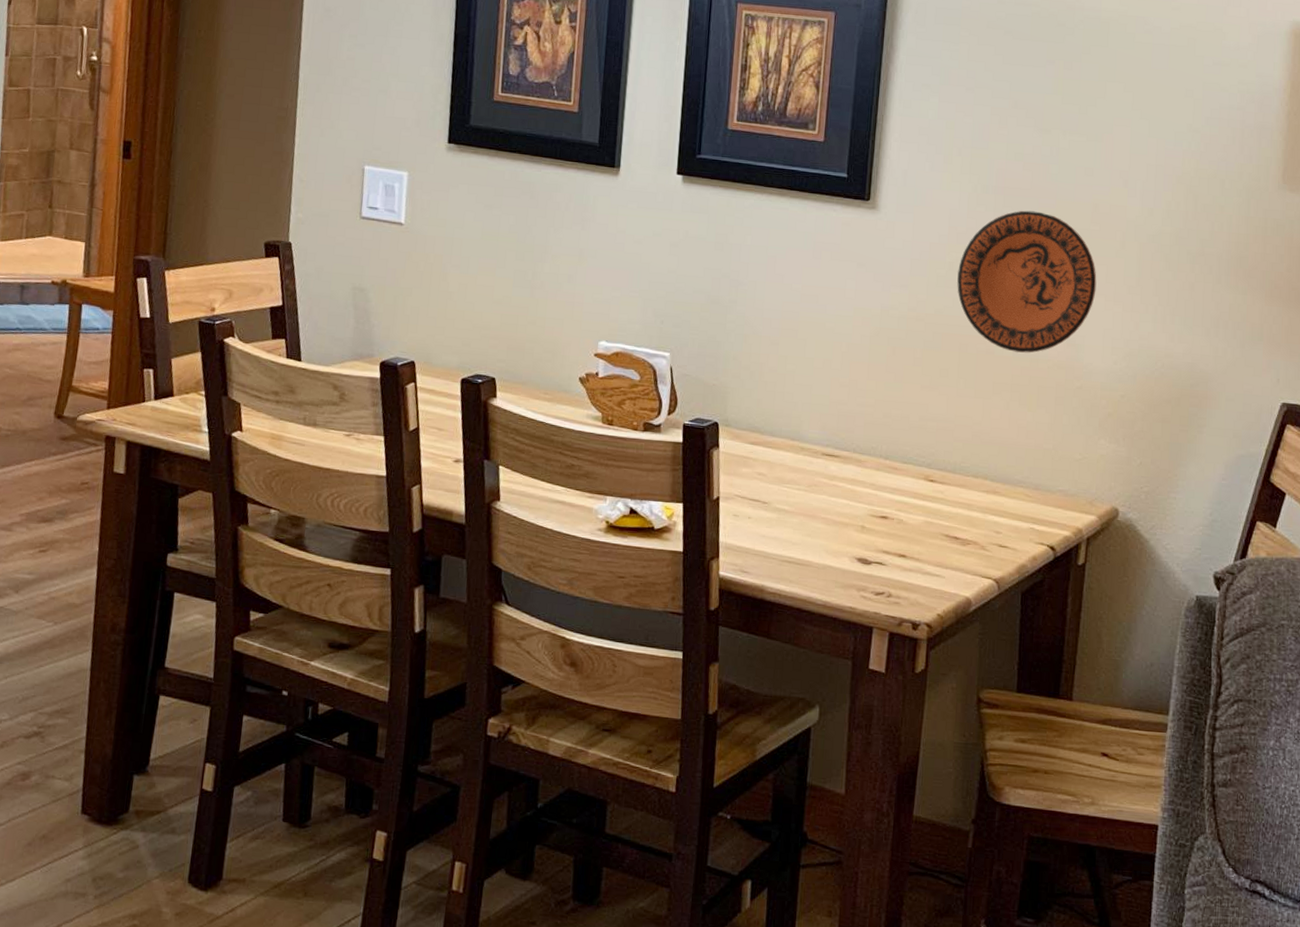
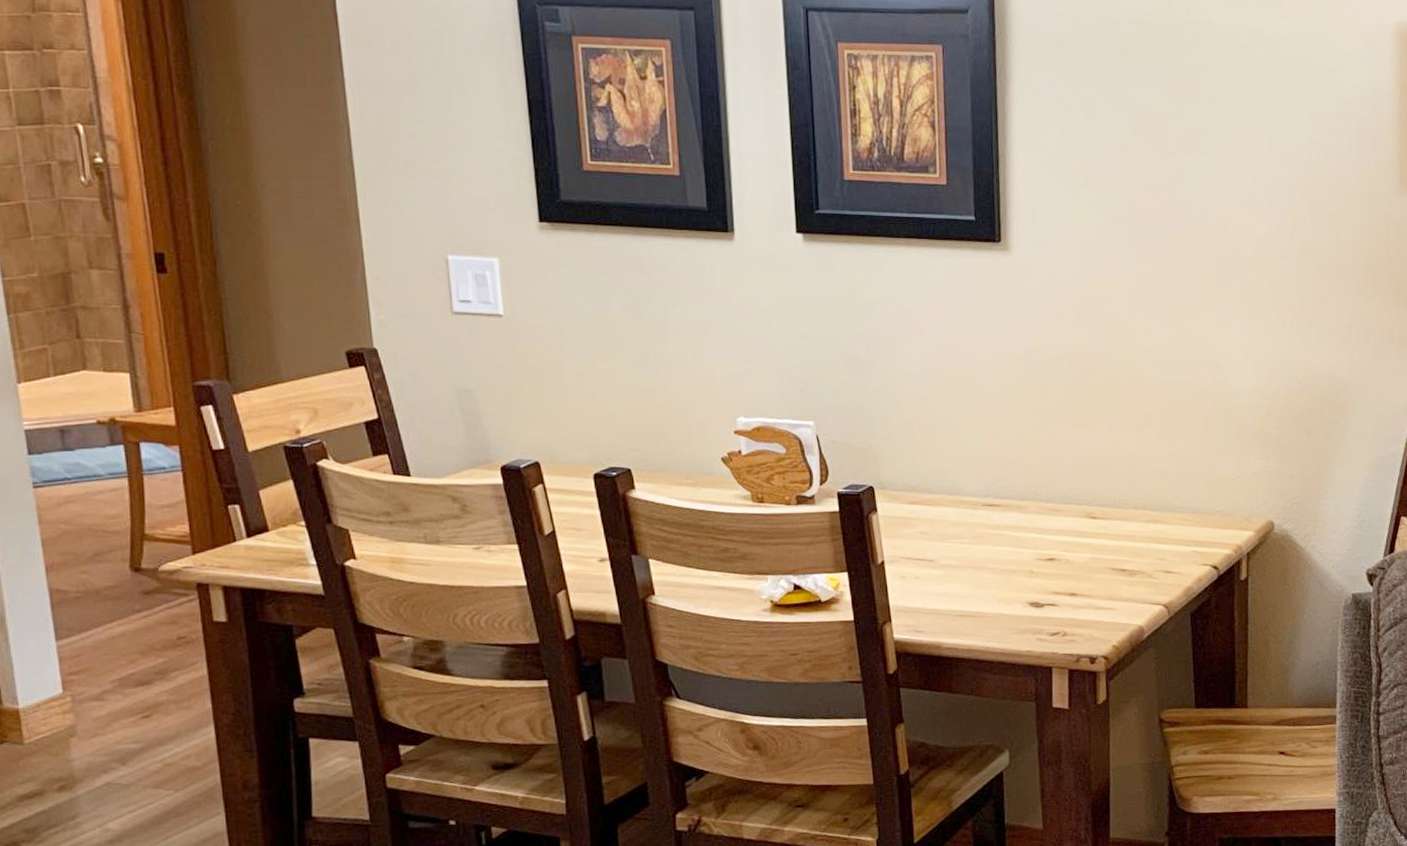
decorative plate: present [957,210,1097,353] -> none [1097,237,1234,381]

